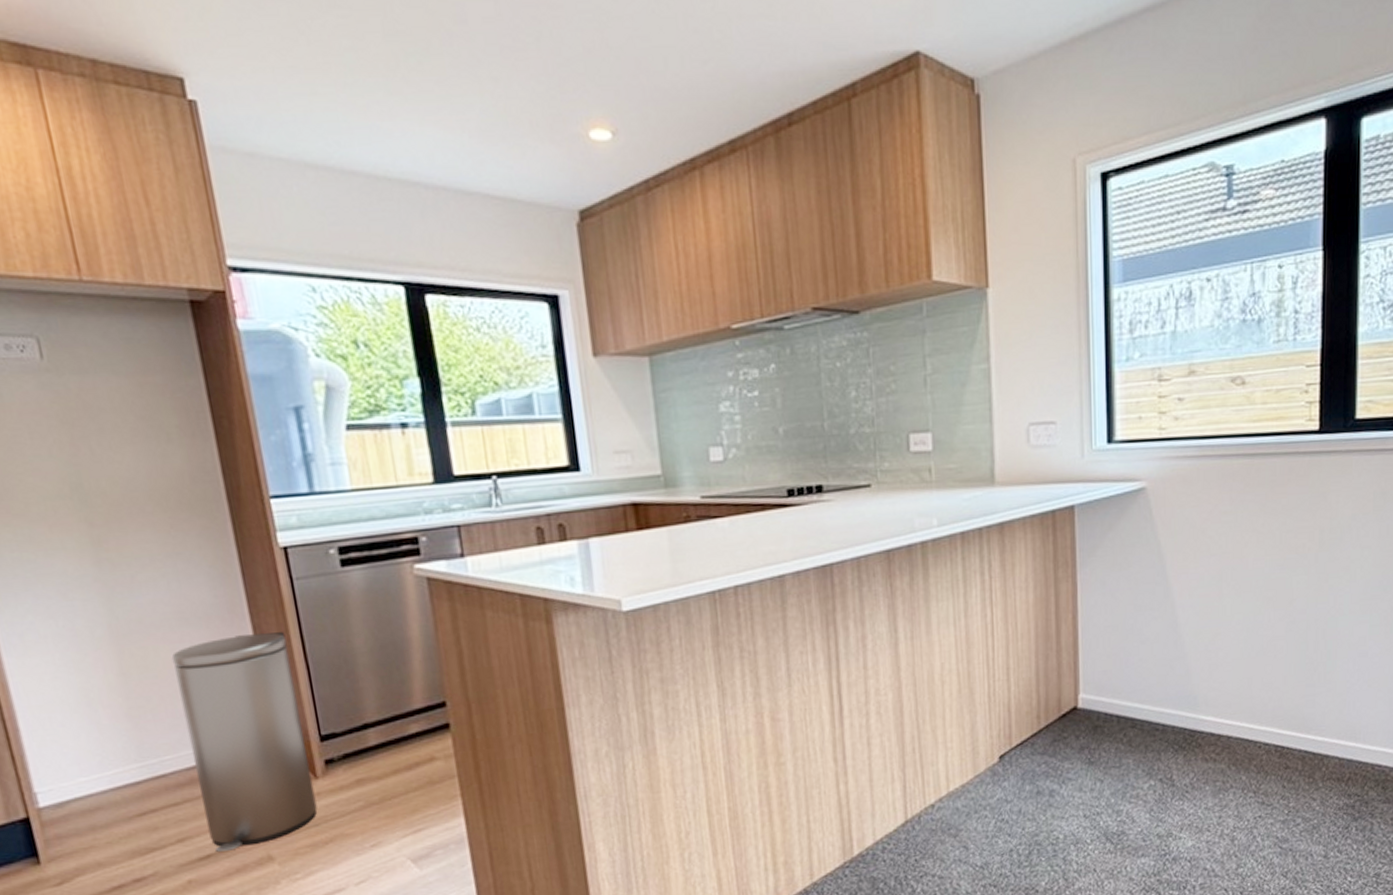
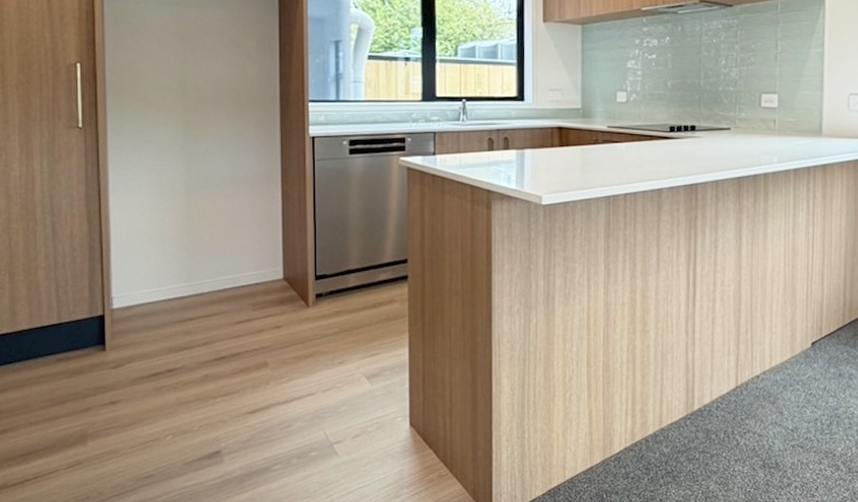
pedal bin: present [171,632,318,853] -> none [223,197,305,356]

